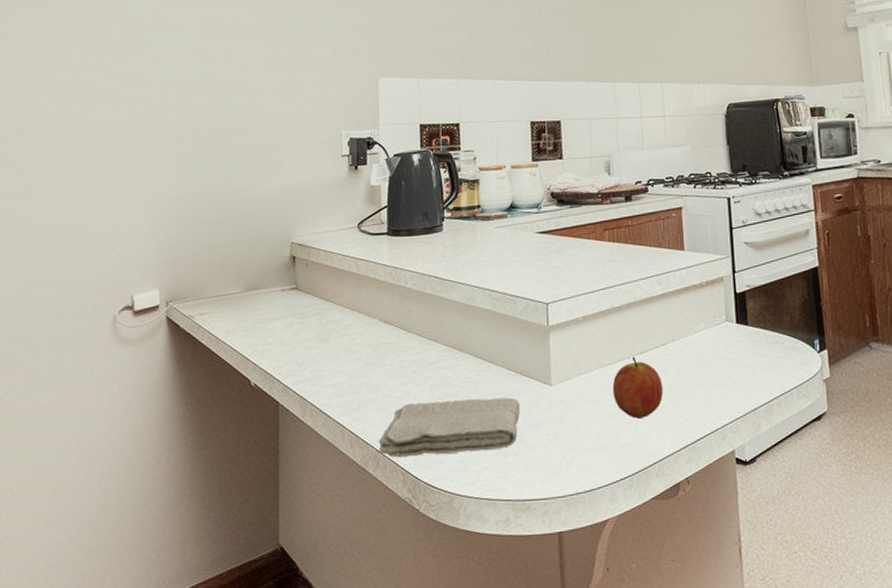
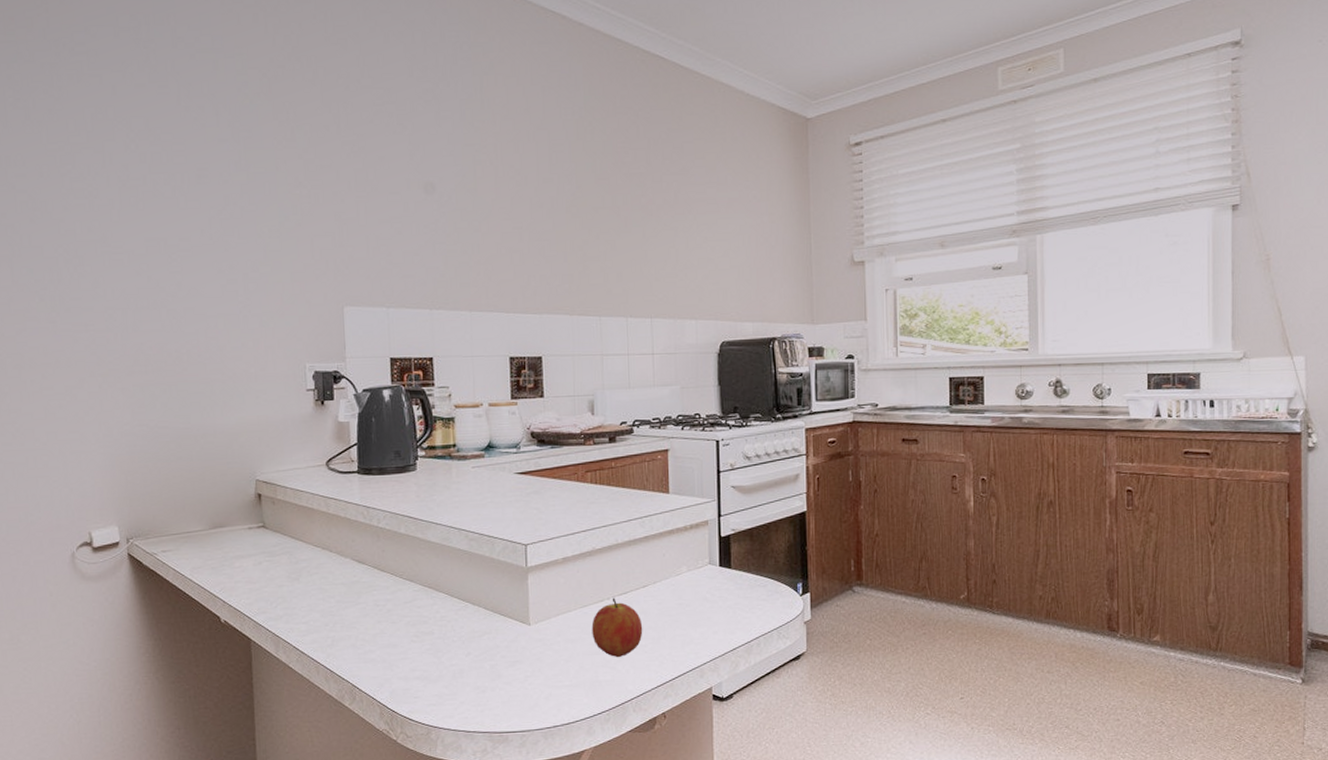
washcloth: present [379,397,521,458] -> none [355,636,498,692]

